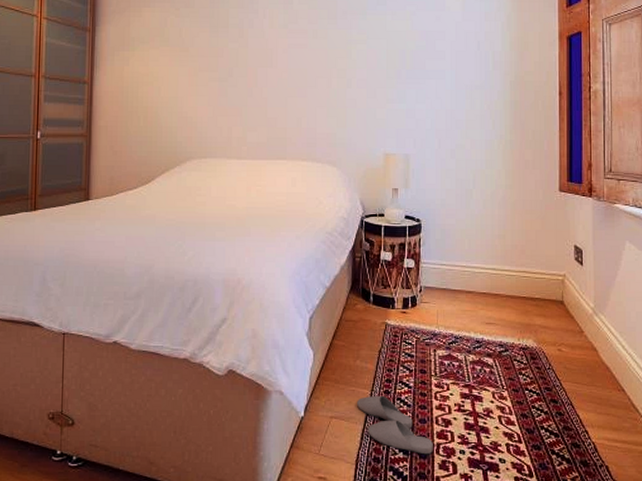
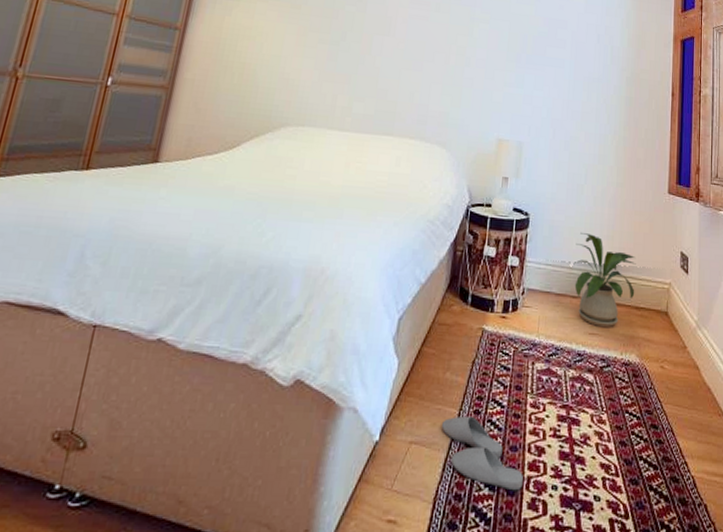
house plant: none [467,233,529,318] -> present [573,231,636,328]

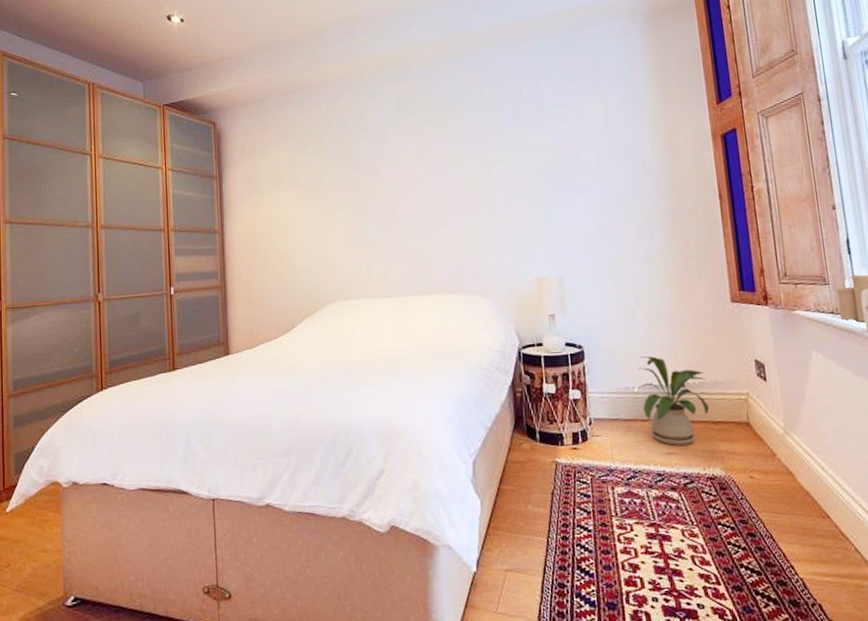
slippers: present [442,415,523,491] -> none [533,542,622,606]

